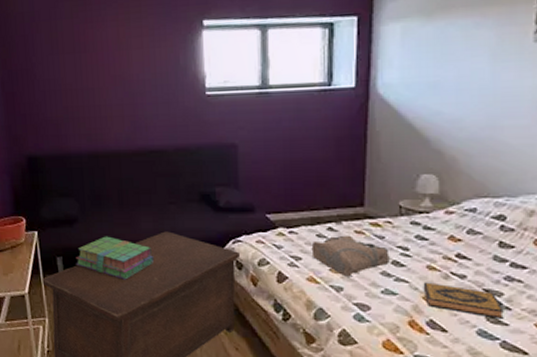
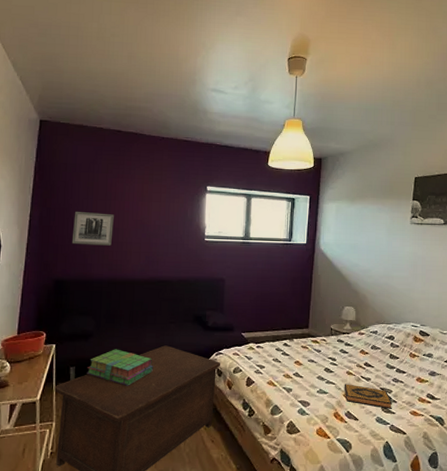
wall art: none [39,70,88,113] -> present [71,212,114,246]
tote bag: present [311,235,390,277] -> none [272,349,324,381]

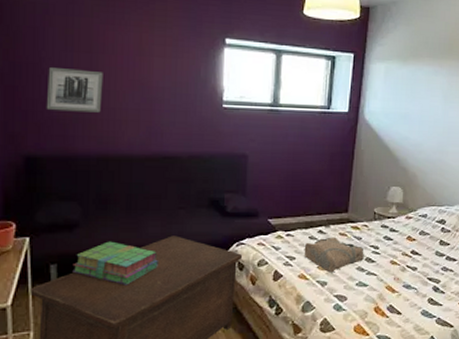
tote bag: none [272,349,324,381] -> present [304,237,364,273]
hardback book: present [344,384,392,409] -> none [386,274,440,301]

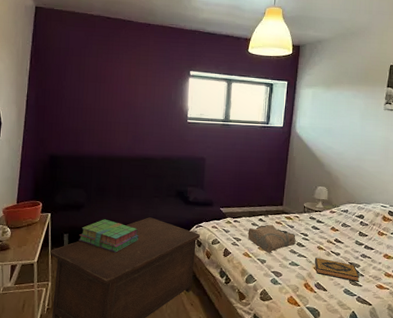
wall art: present [46,68,103,113] -> none [65,93,104,125]
hardback book: none [386,274,440,301] -> present [314,257,360,282]

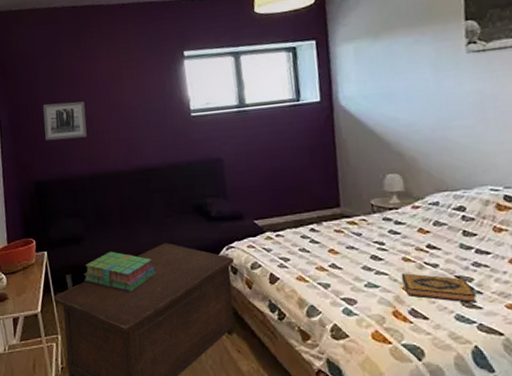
wall art: none [65,93,104,125] -> present [43,101,87,141]
tote bag: present [247,224,296,253] -> none [297,234,369,274]

